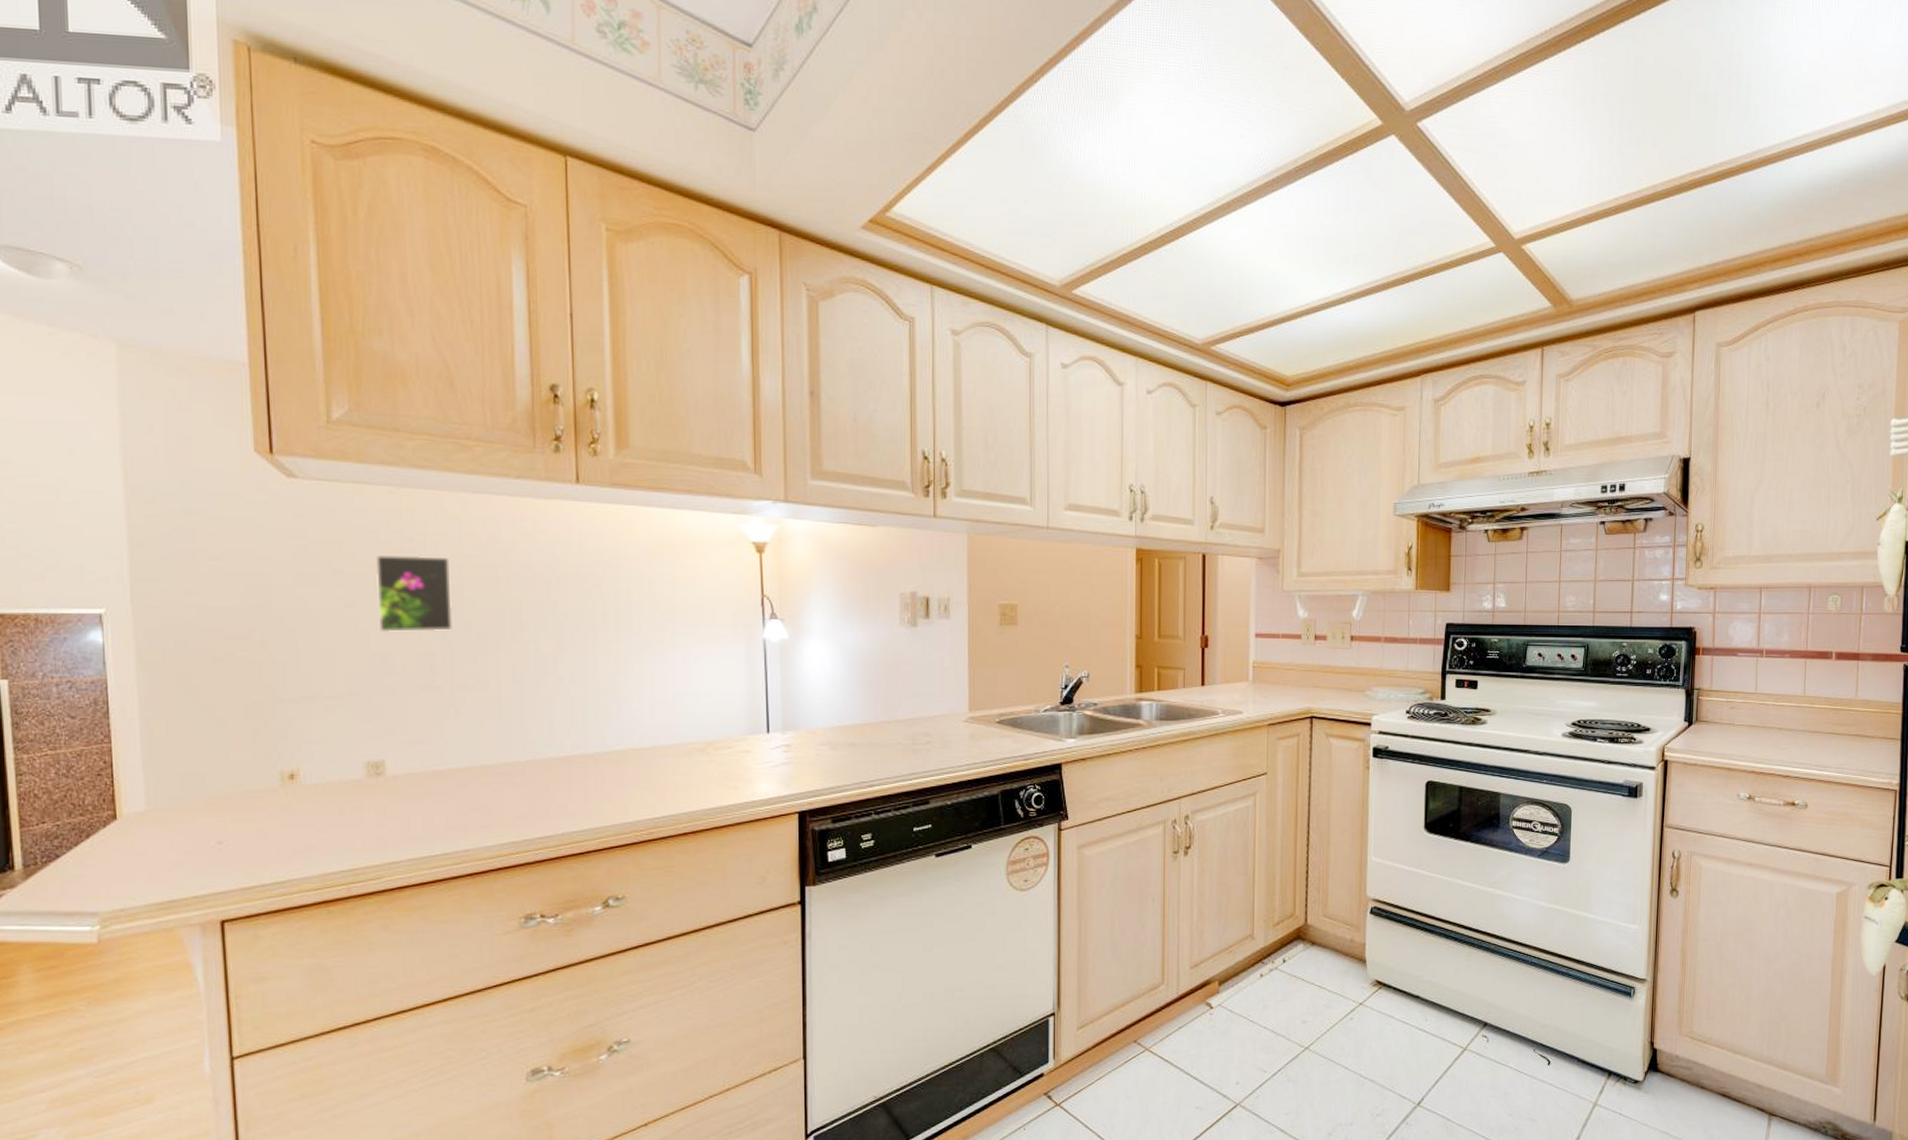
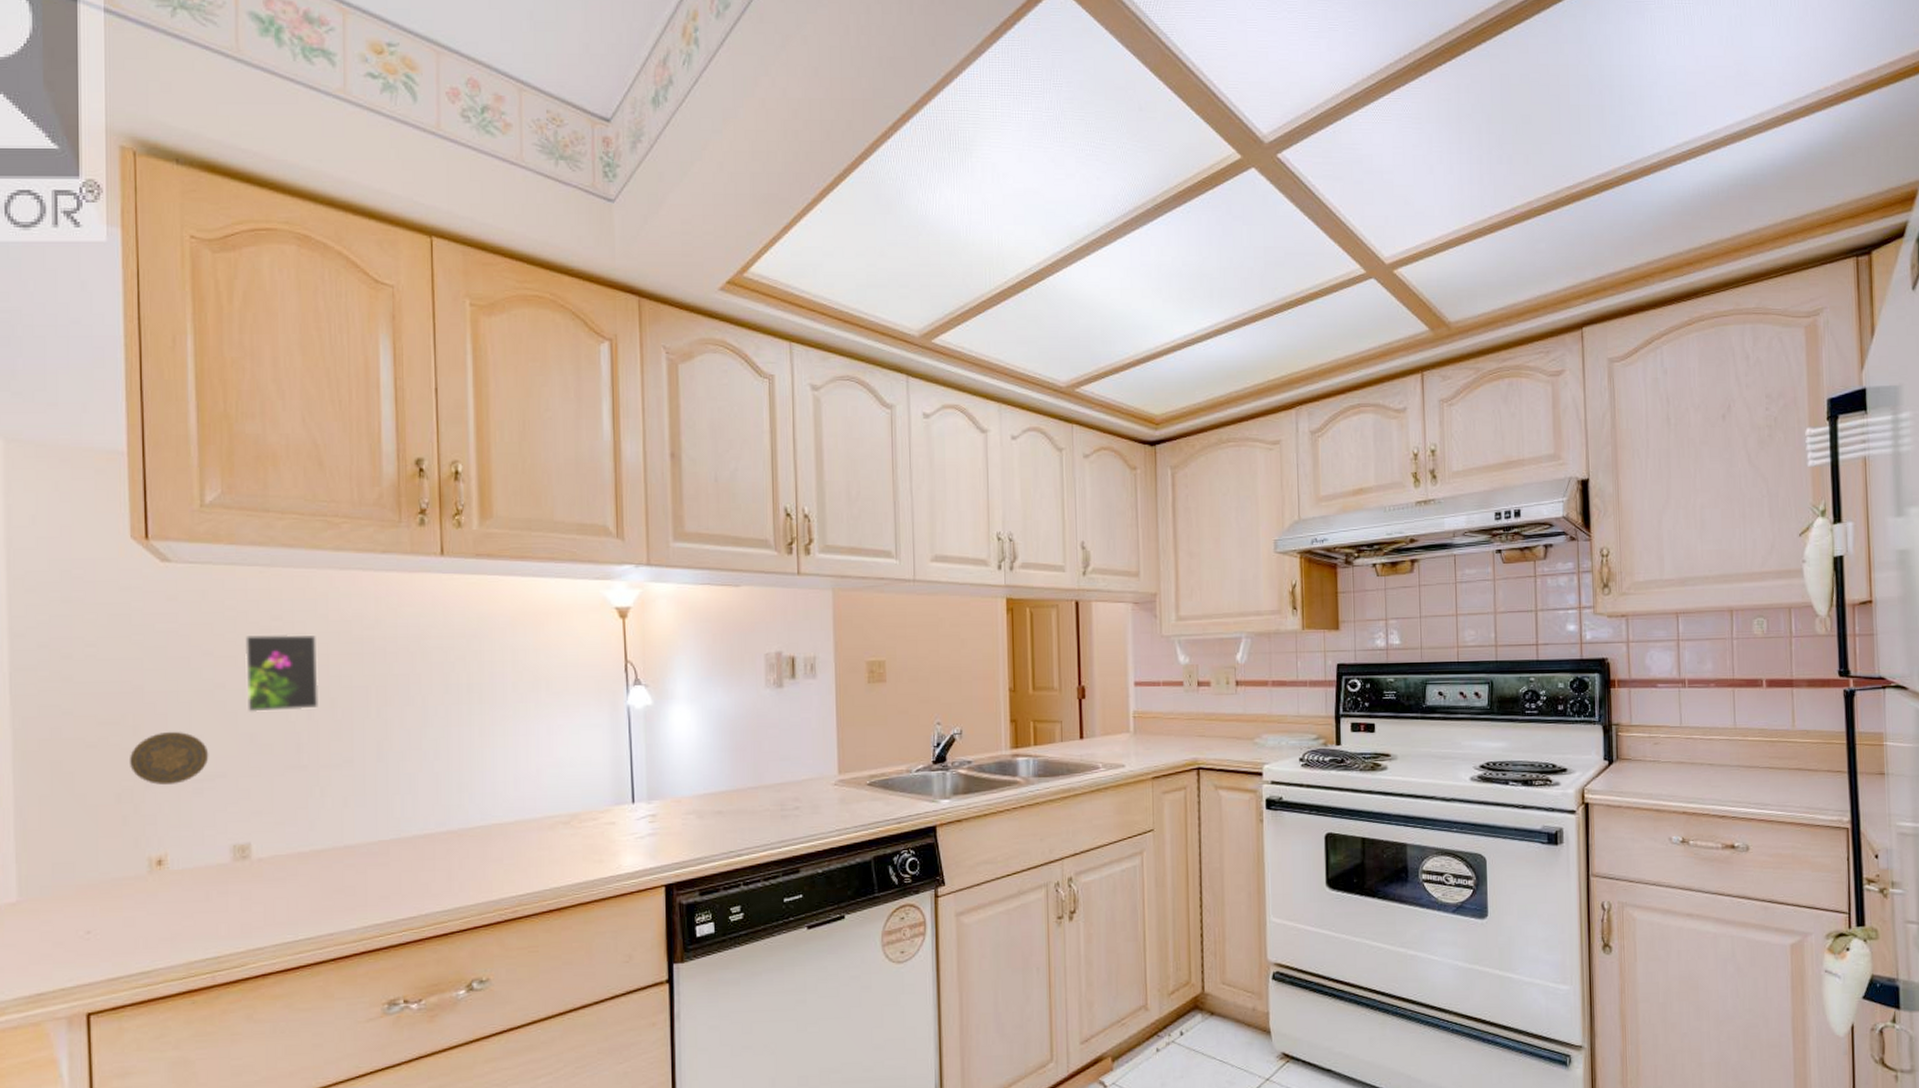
decorative plate: none [259,648,341,700] -> present [130,731,209,785]

